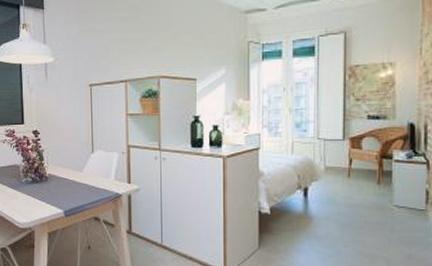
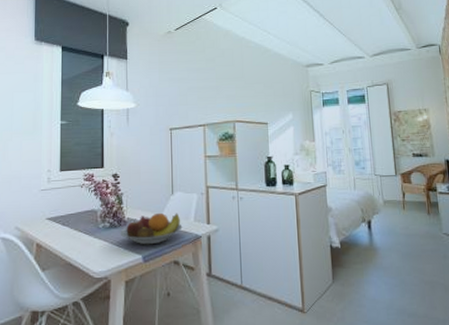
fruit bowl: none [42,170,103,201] -> present [120,212,183,245]

